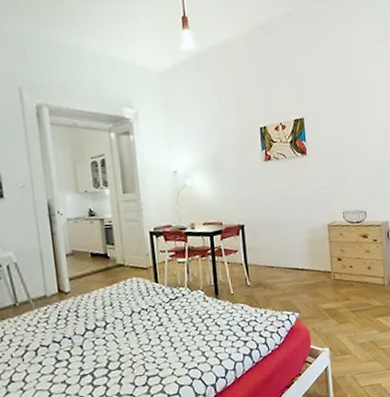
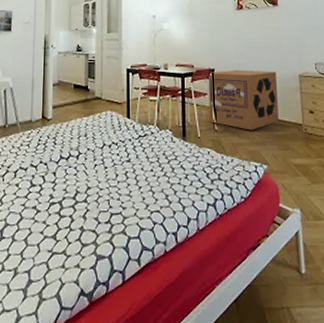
cardboard box: none [237,223,309,283] -> present [207,70,279,131]

